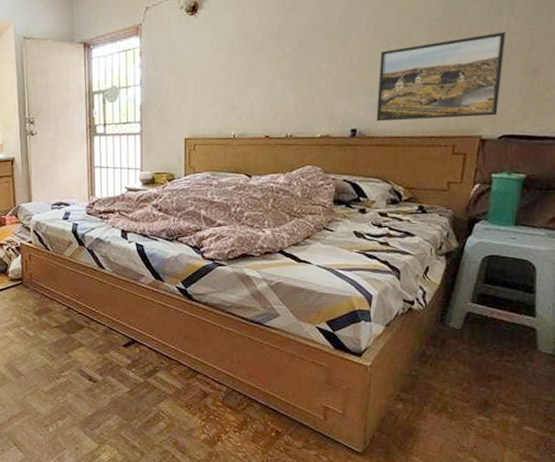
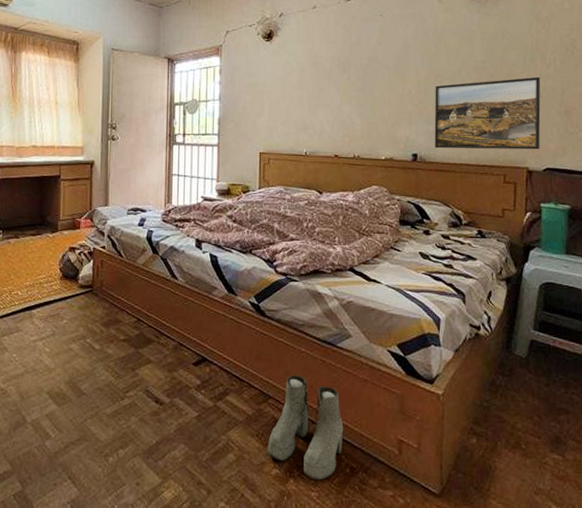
boots: none [196,353,270,443] -> present [268,375,344,481]

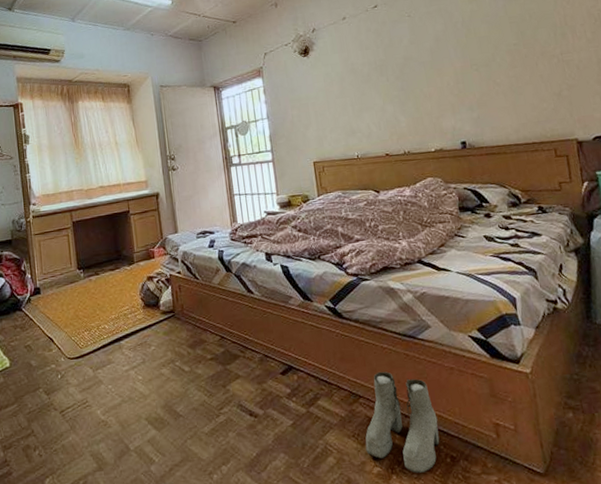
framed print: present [434,76,541,150] -> none [472,50,586,134]

